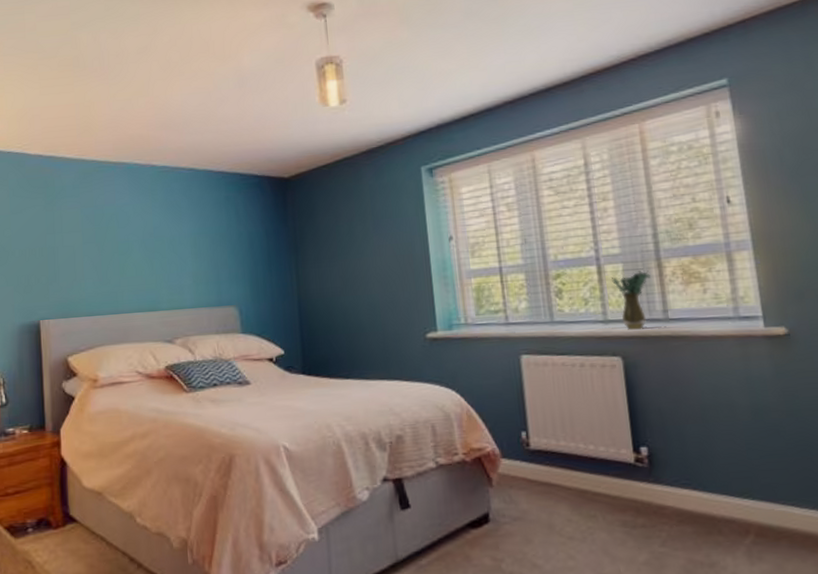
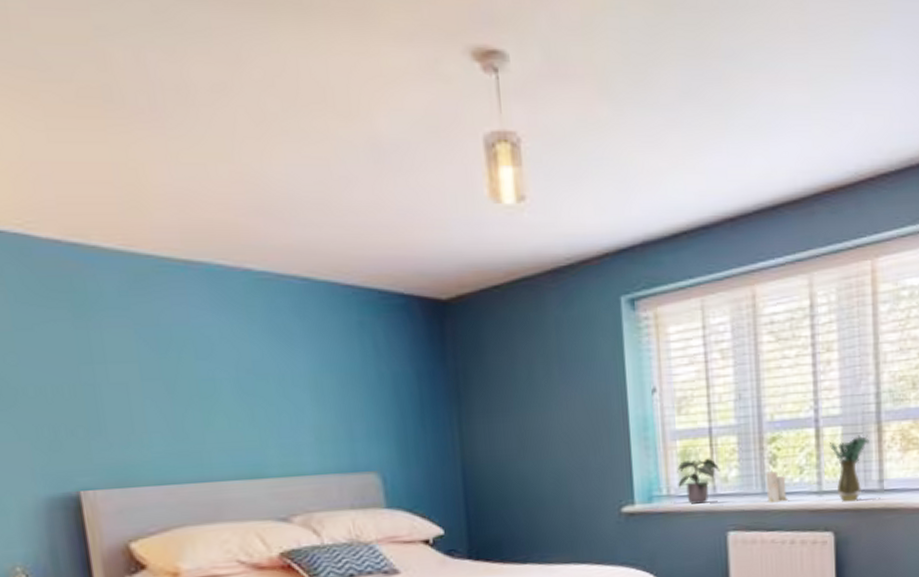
potted plant: none [473,292,511,331] -> present [677,458,720,504]
candle: none [553,302,575,331] -> present [766,470,788,503]

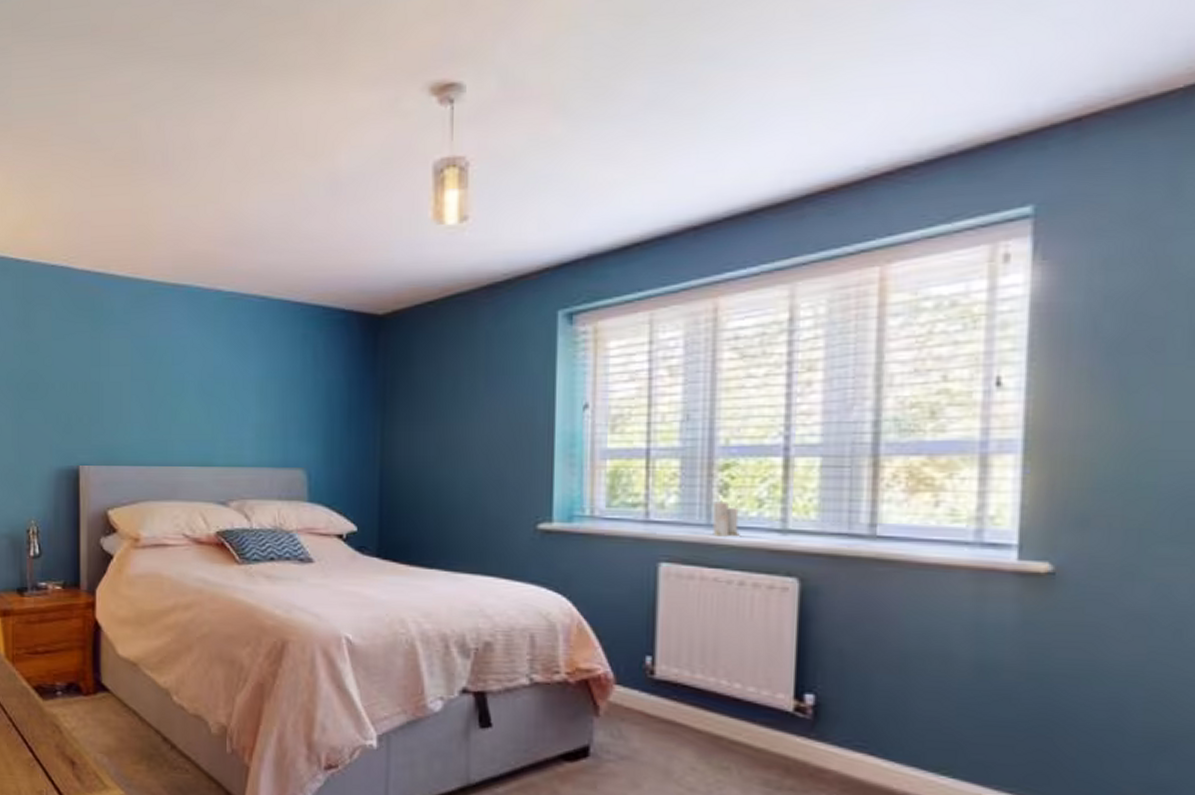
potted plant: present [677,458,720,504] -> none [604,481,656,529]
vase: present [828,432,869,502] -> none [801,466,860,546]

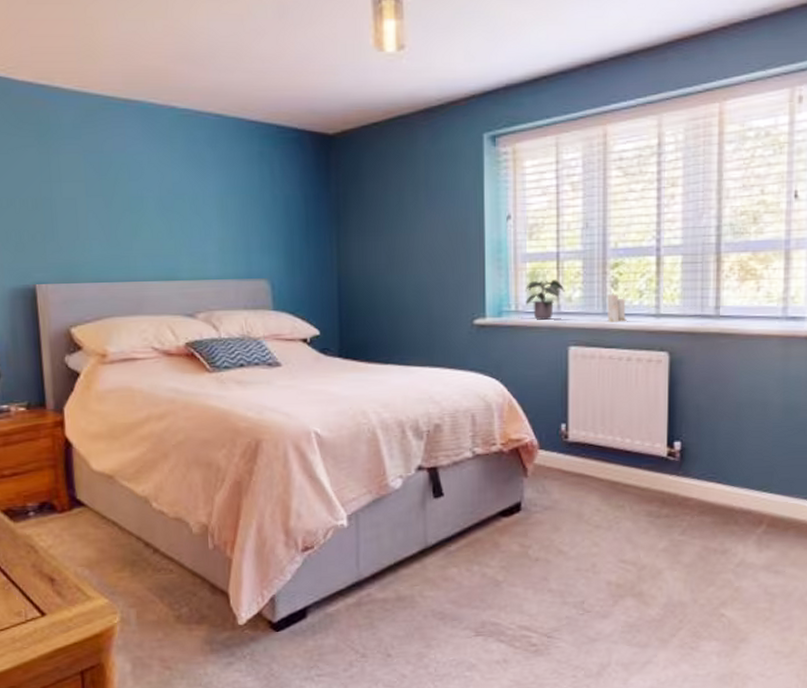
potted plant: none [604,481,656,529] -> present [526,279,565,320]

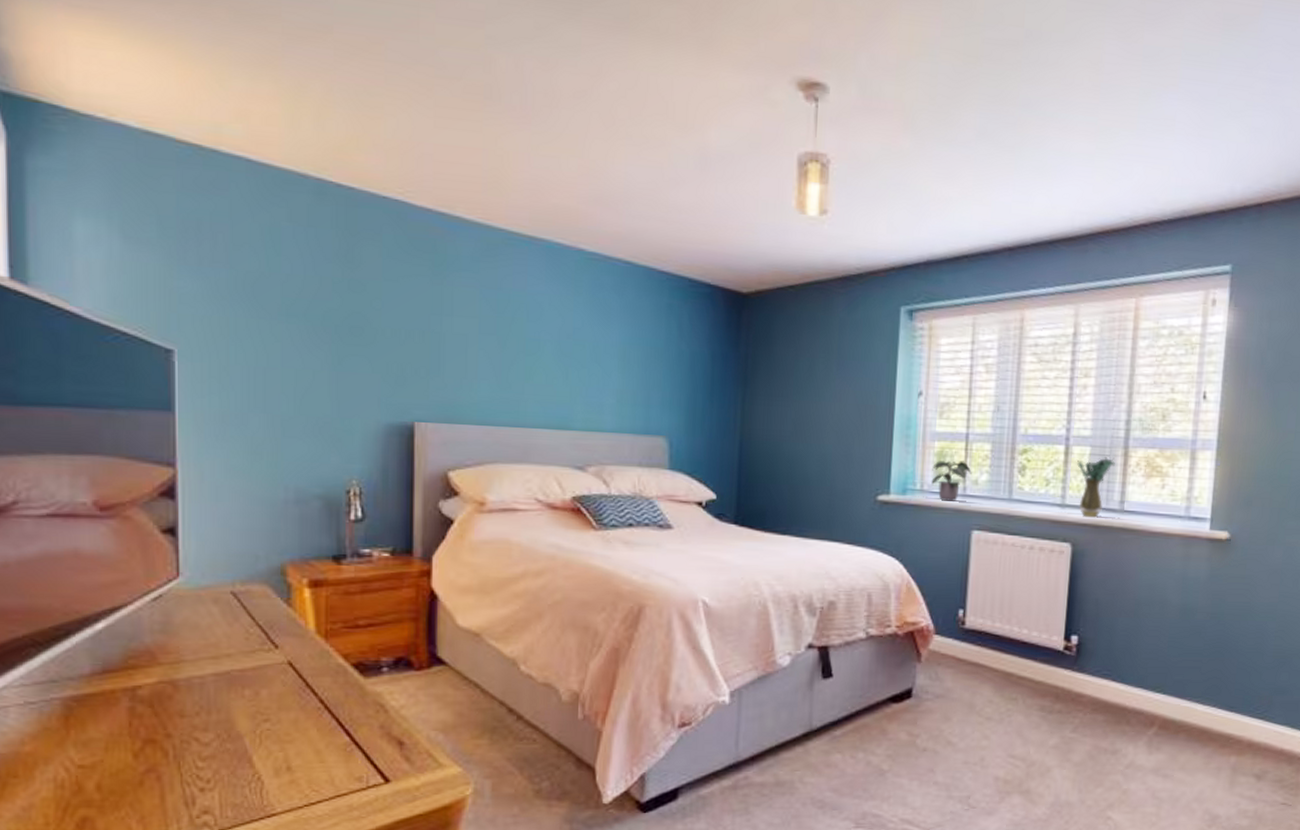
candle: present [607,293,627,323] -> none [1012,479,1032,510]
vase: none [668,262,708,325] -> present [1076,455,1115,518]

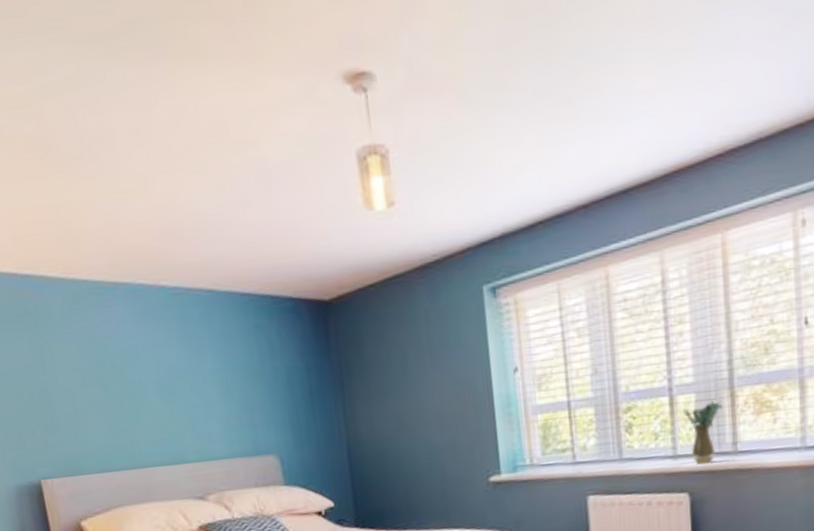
potted plant: present [931,460,972,501] -> none [539,429,579,472]

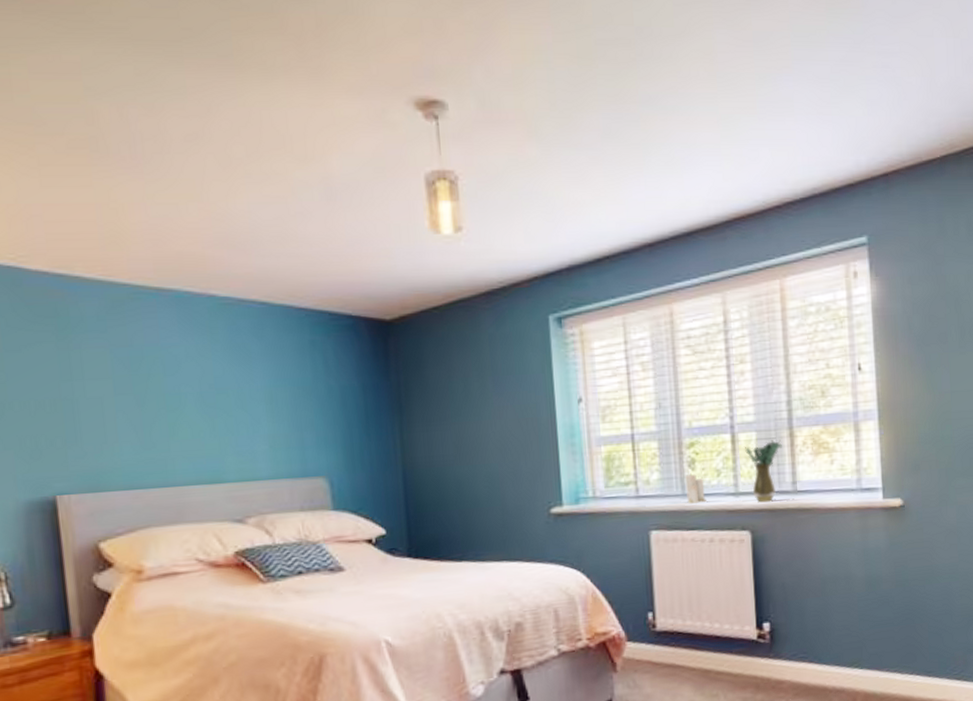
candle: none [623,438,644,468] -> present [685,473,707,504]

